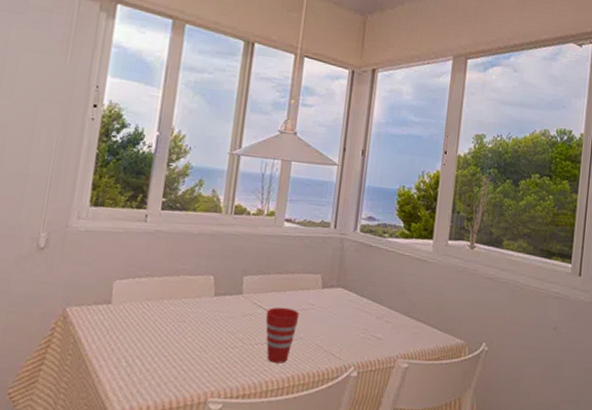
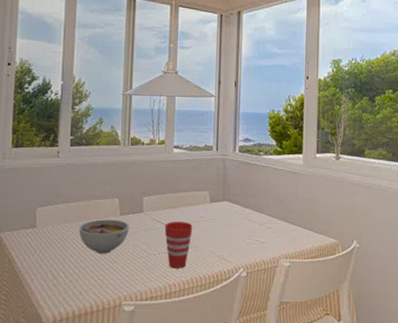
bowl: none [162,299,225,341] -> present [78,219,129,254]

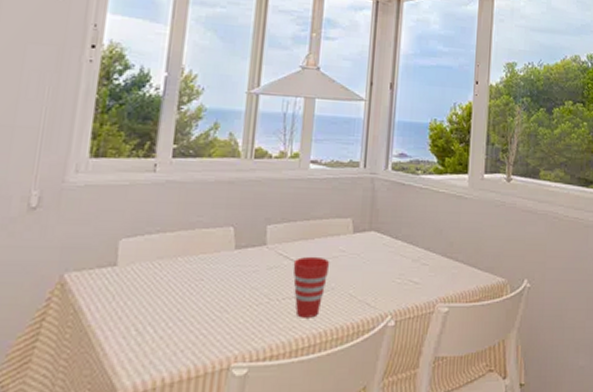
bowl: present [78,219,129,254] -> none [176,254,247,300]

